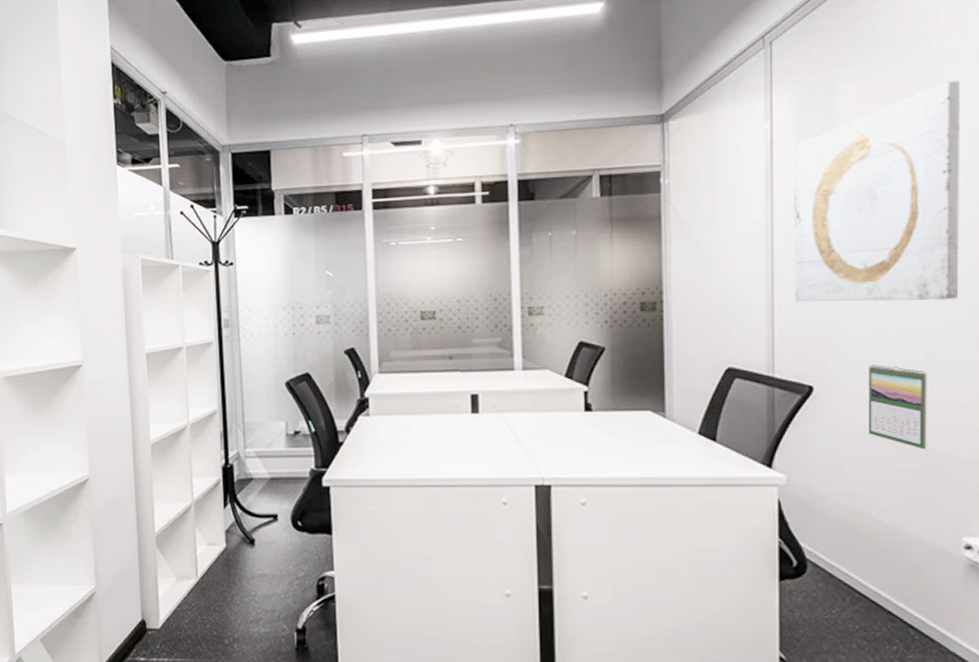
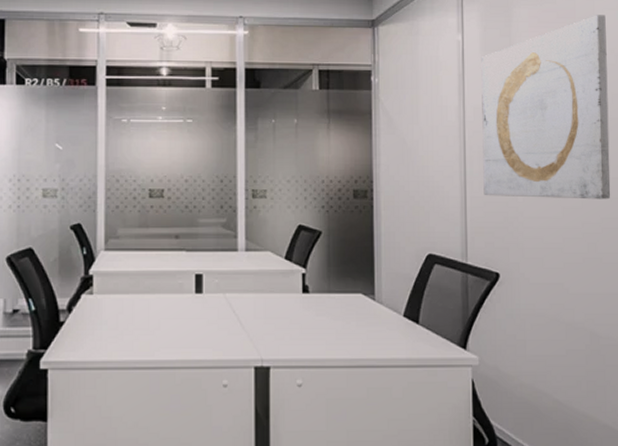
calendar: present [868,365,927,450] -> none [544,255,591,333]

